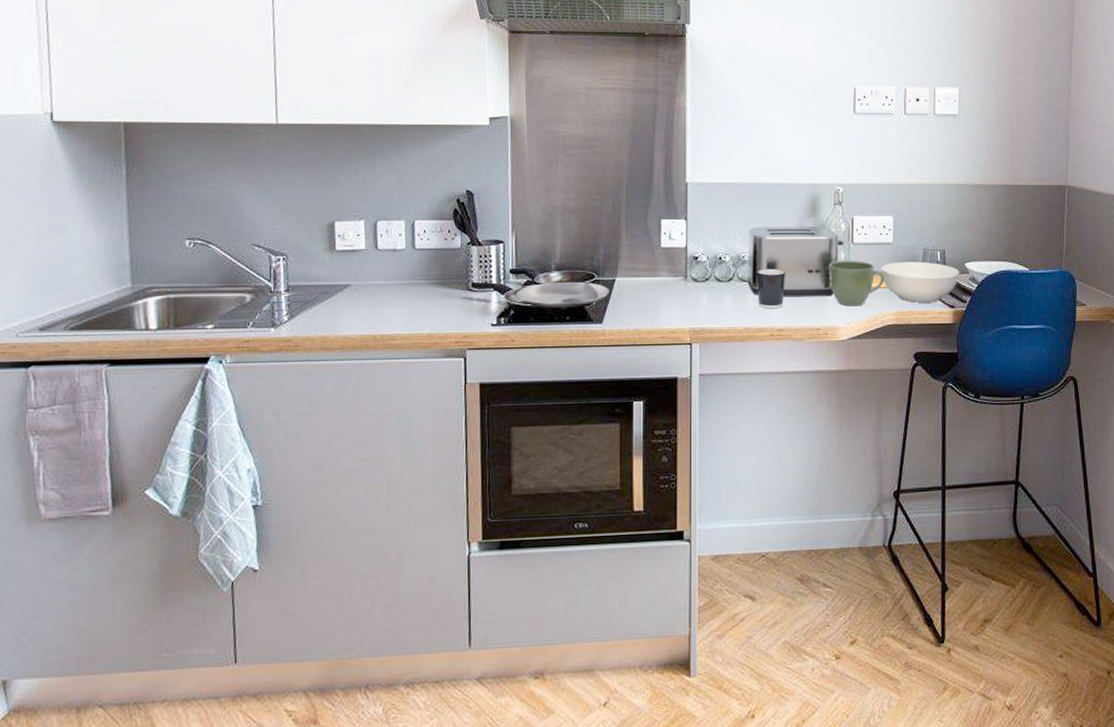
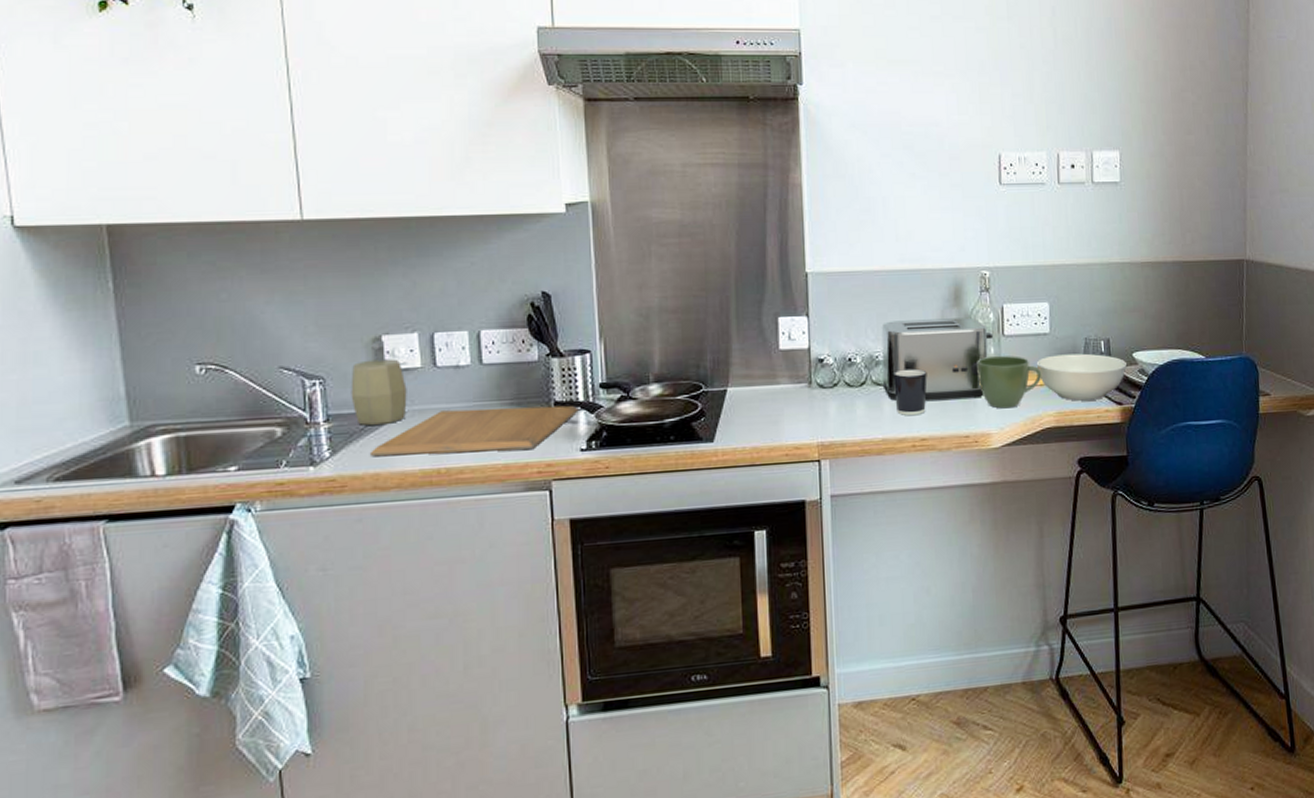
soap dispenser: none [307,225,353,297] -> present [351,340,407,426]
chopping board: none [319,286,492,323] -> present [369,405,579,456]
plate: present [516,281,609,309] -> none [608,394,720,428]

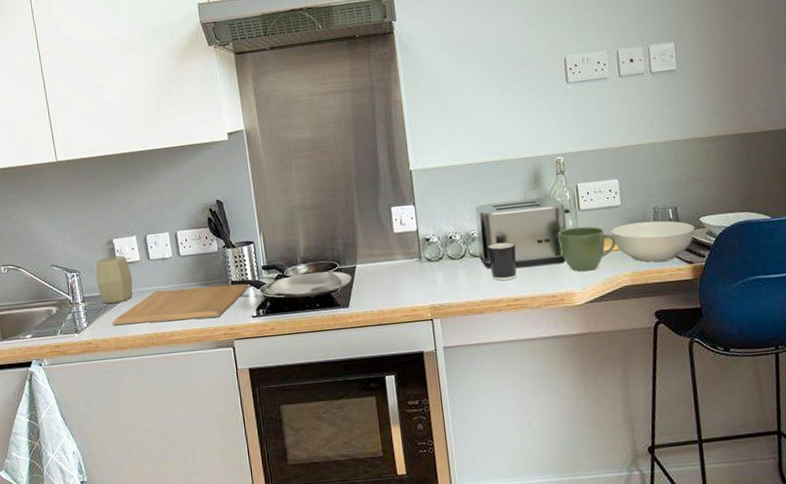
plate: none [608,394,720,428] -> present [270,271,352,298]

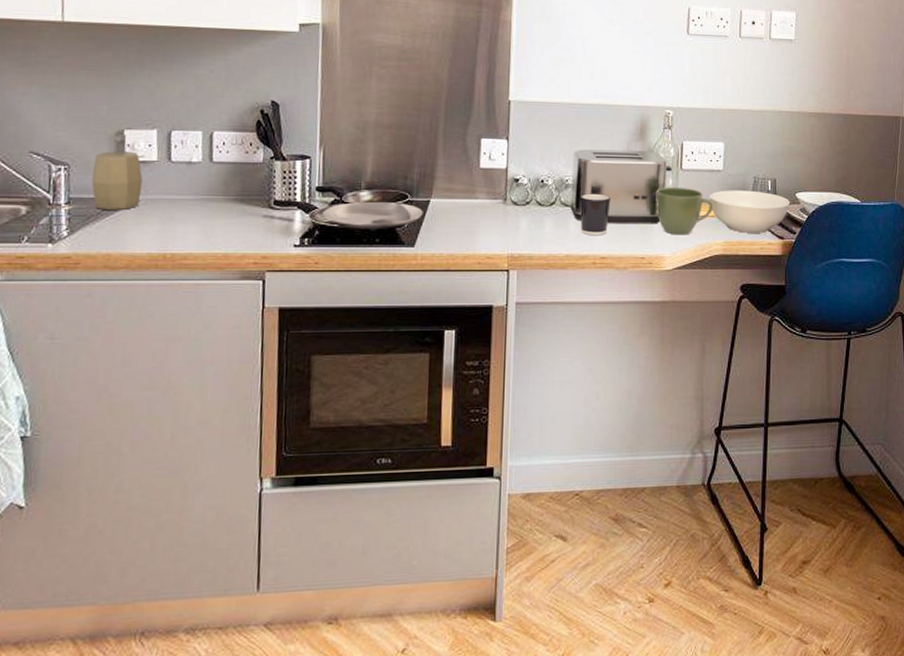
chopping board: present [111,283,249,325] -> none [103,201,296,243]

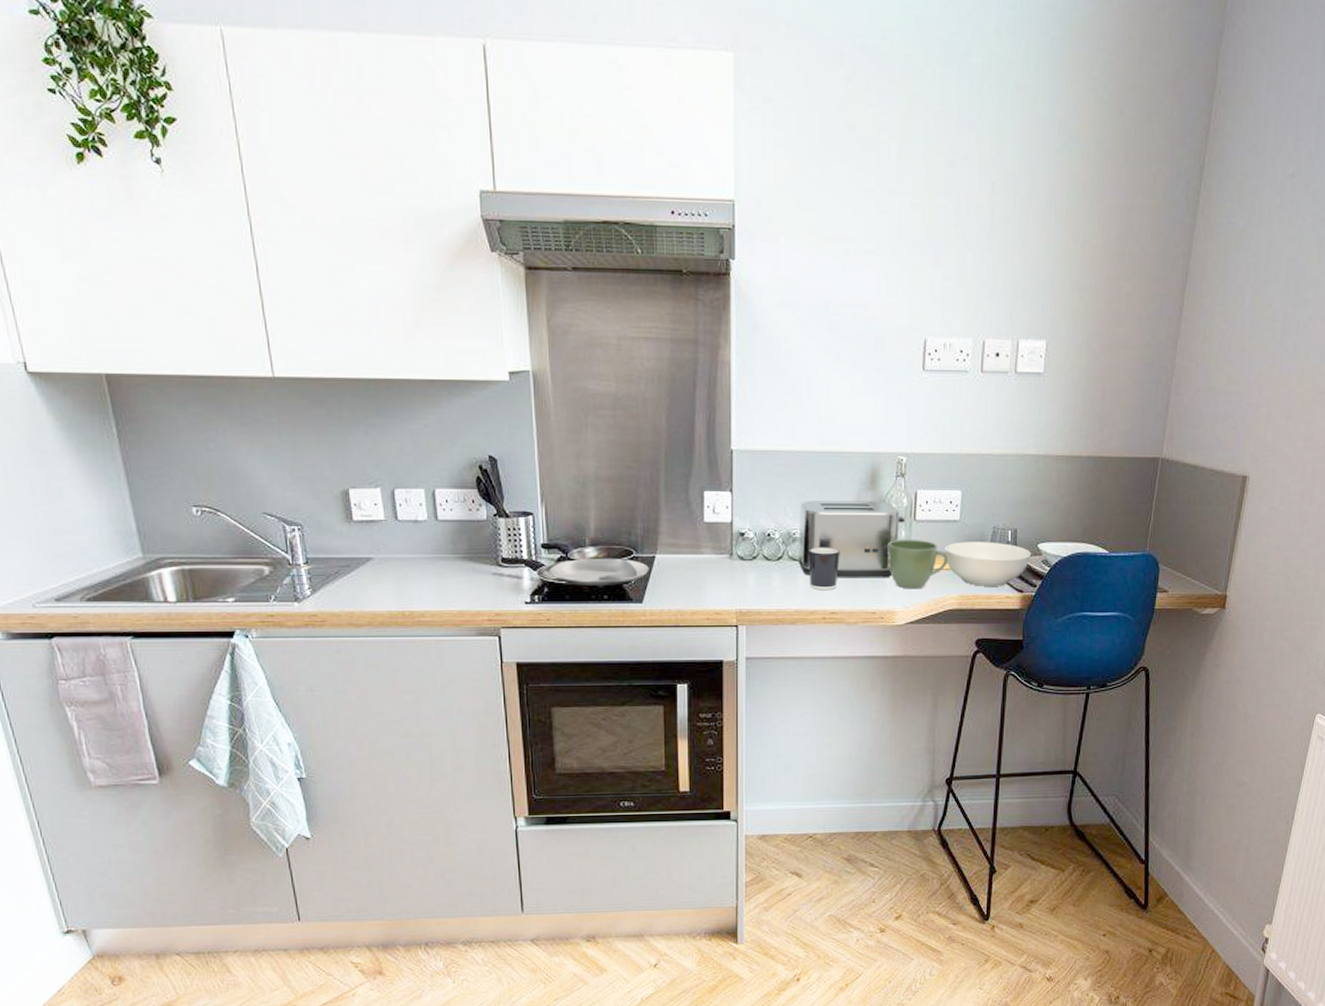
soap dispenser: present [91,134,143,211] -> none [324,493,374,570]

